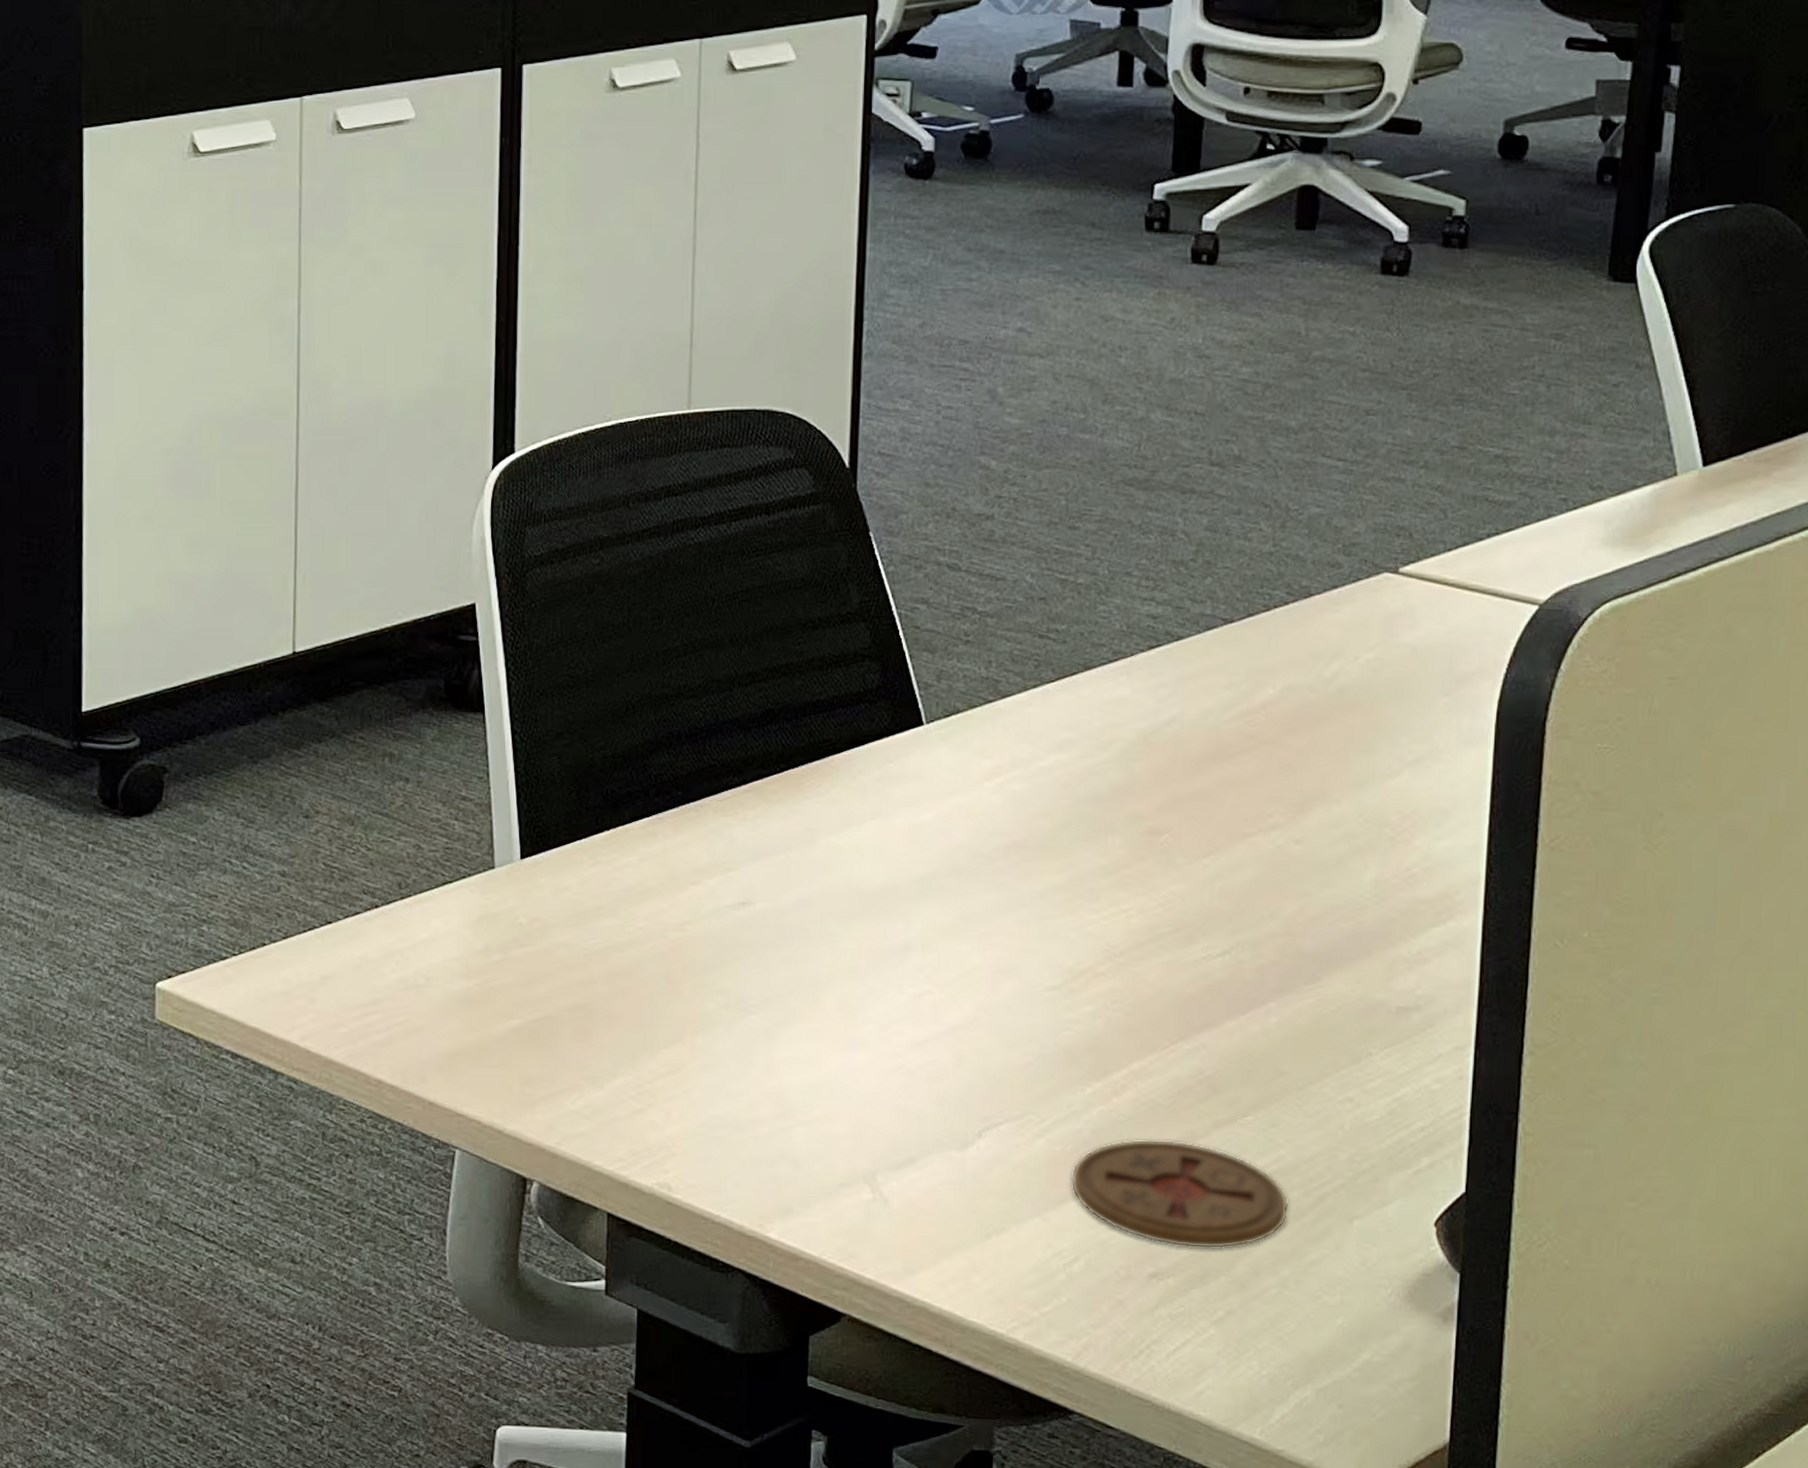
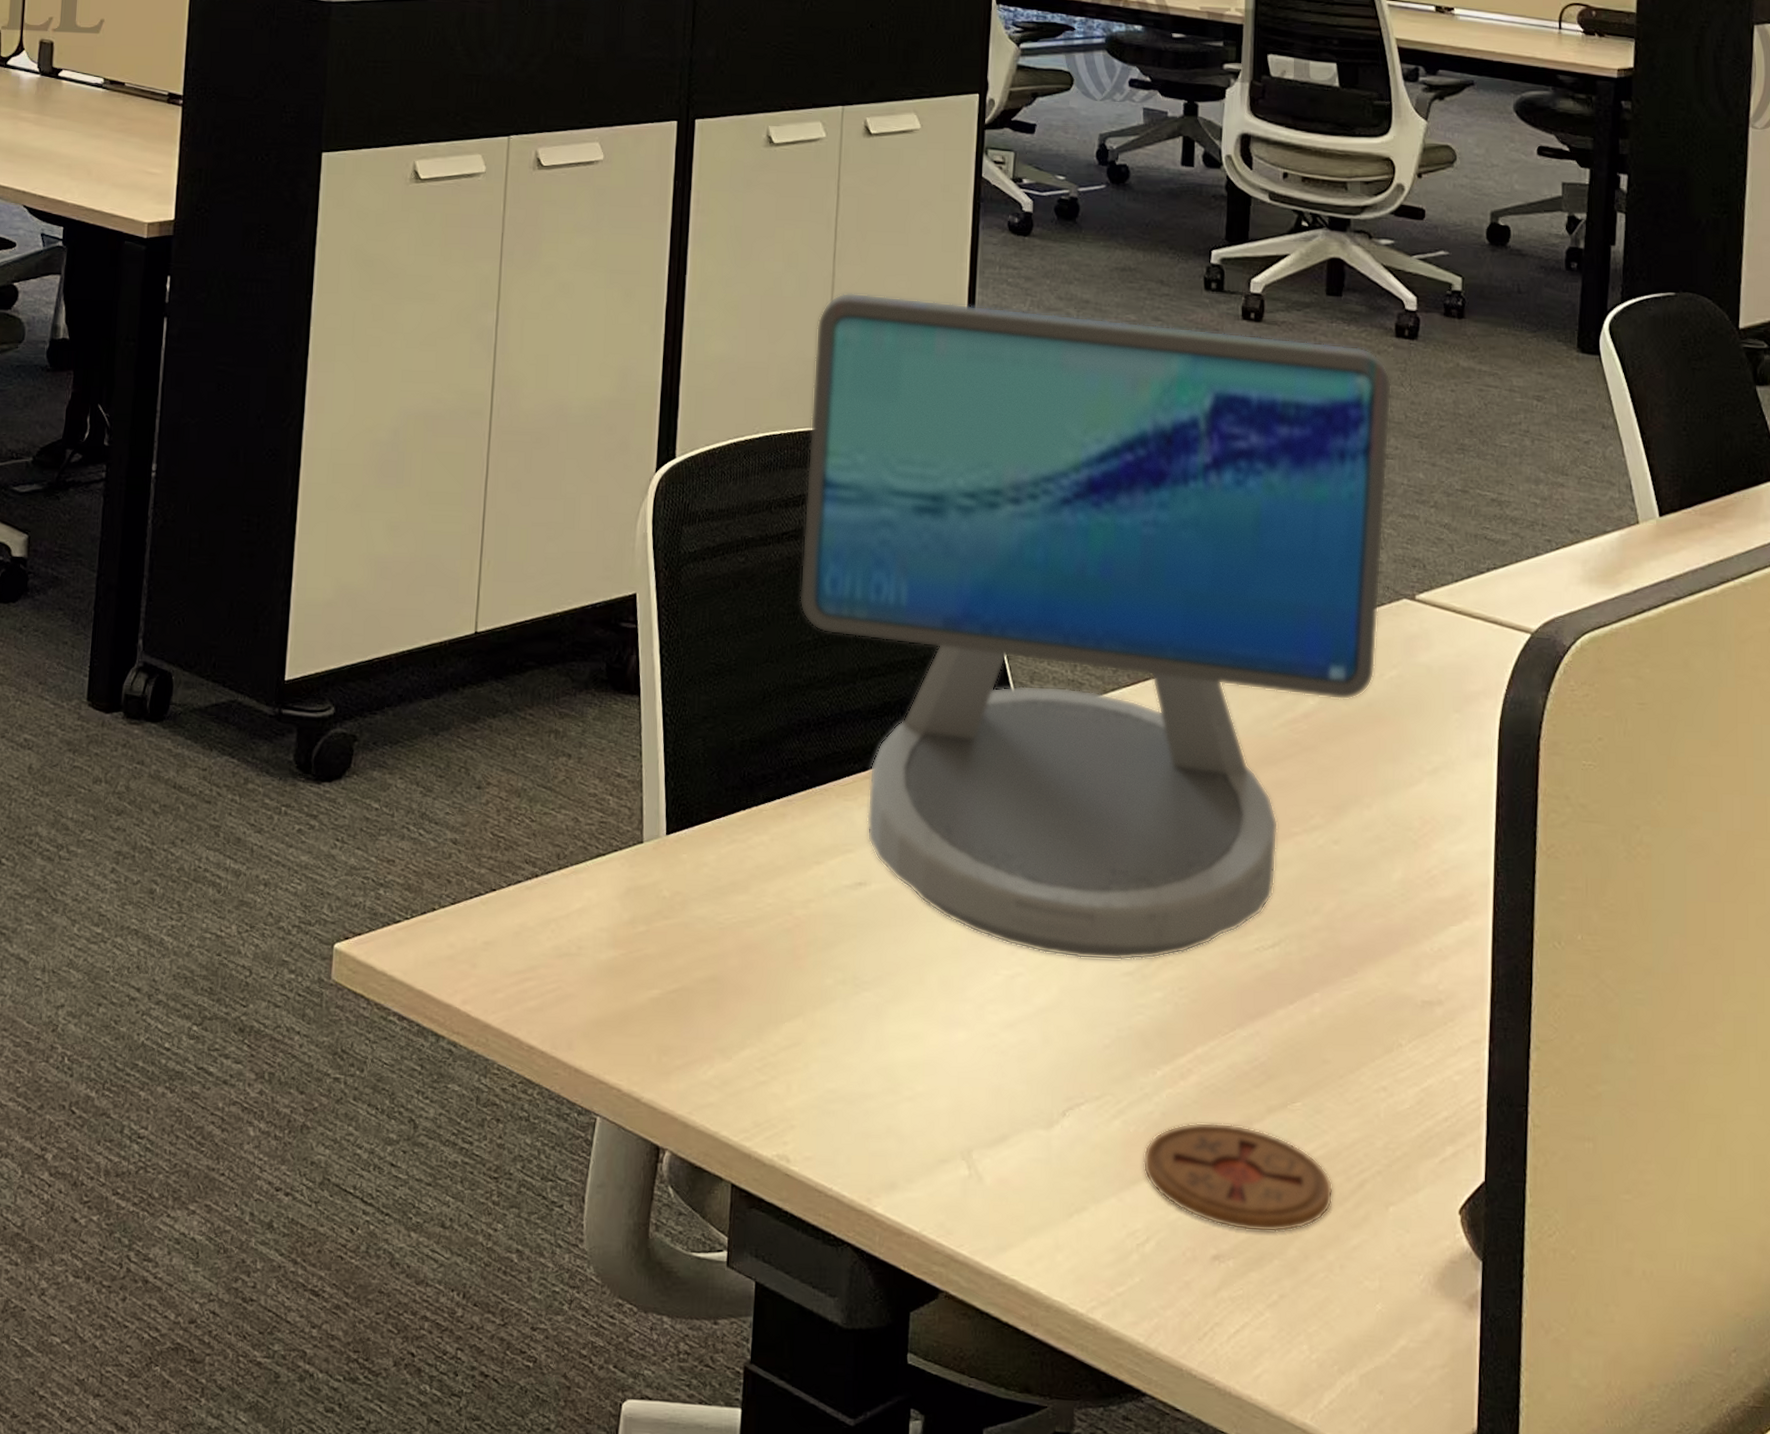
computer monitor: none [664,256,1376,975] -> present [799,292,1392,961]

